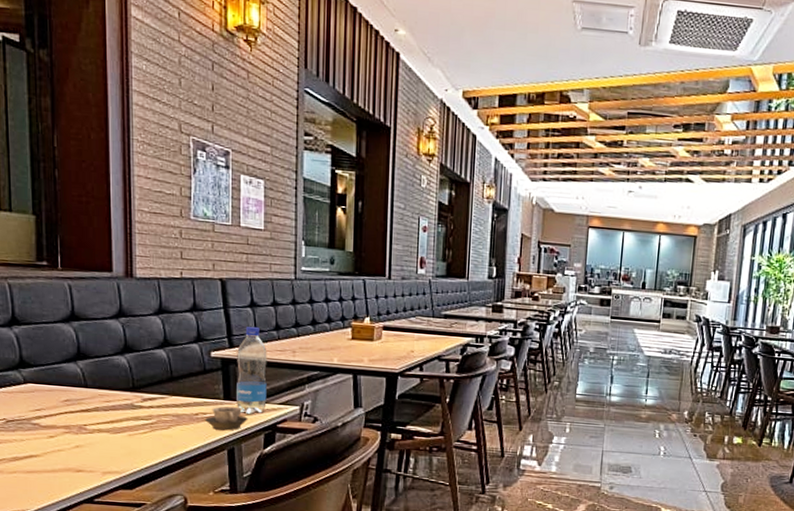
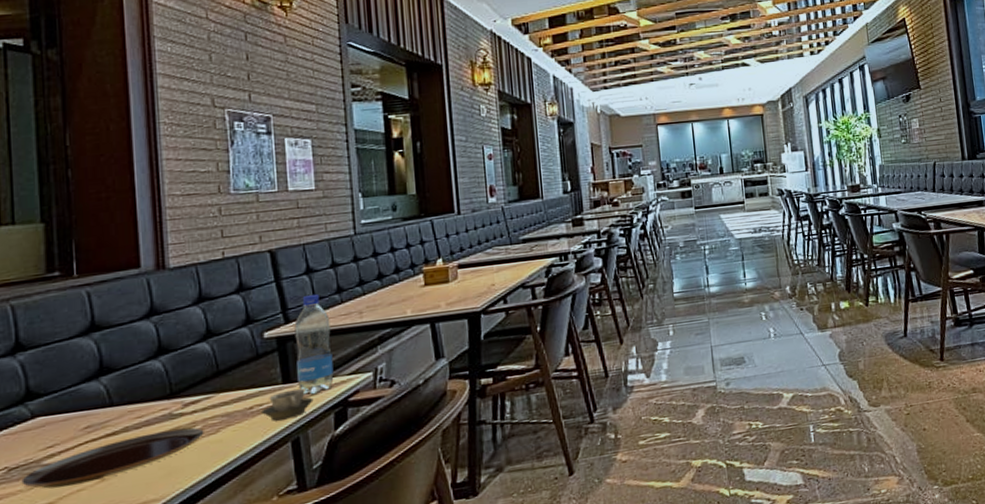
plate: none [16,417,158,446] -> present [21,427,204,489]

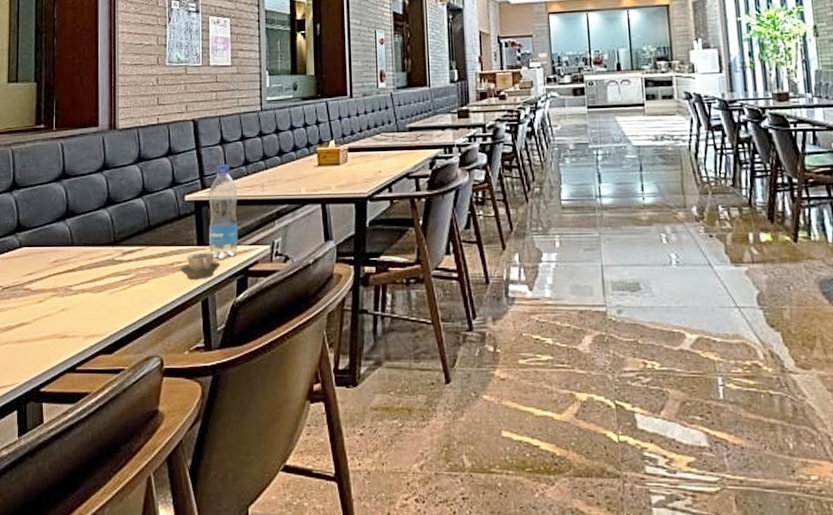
plate: present [21,427,204,489] -> none [10,274,136,310]

